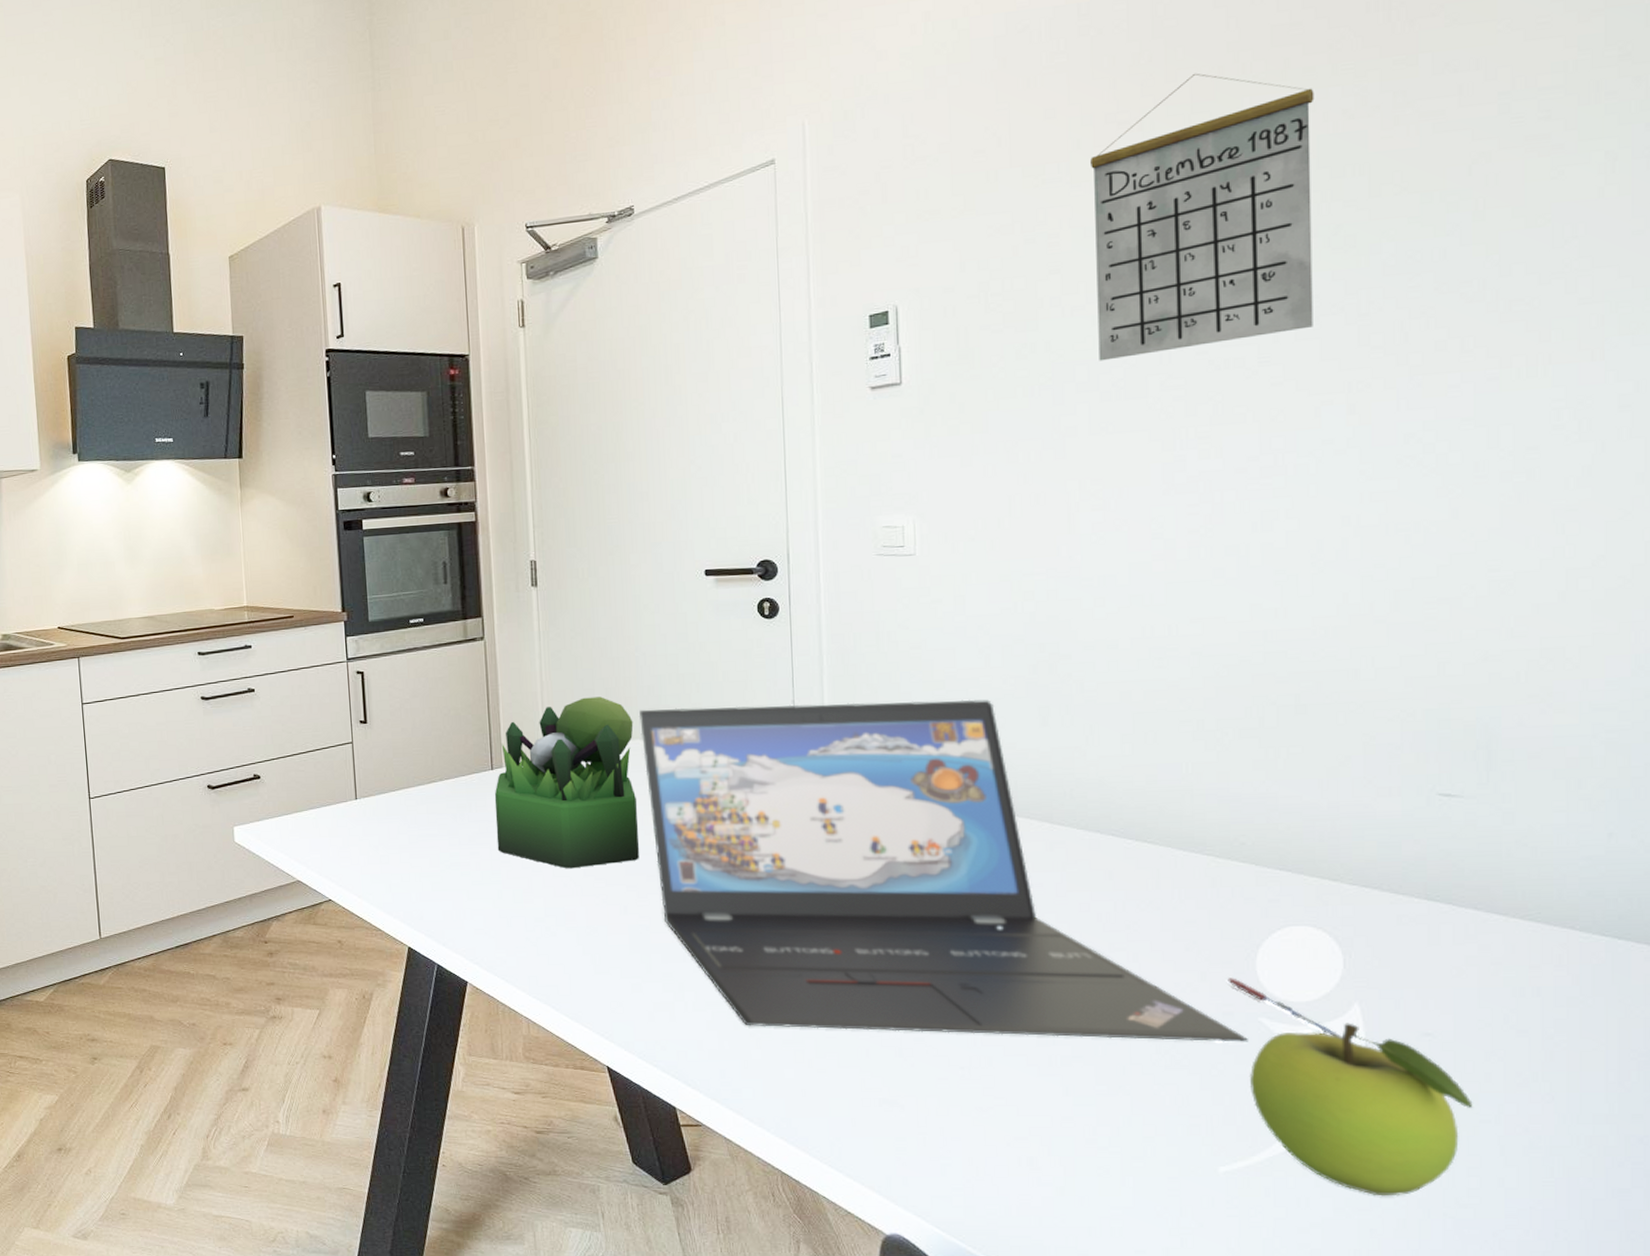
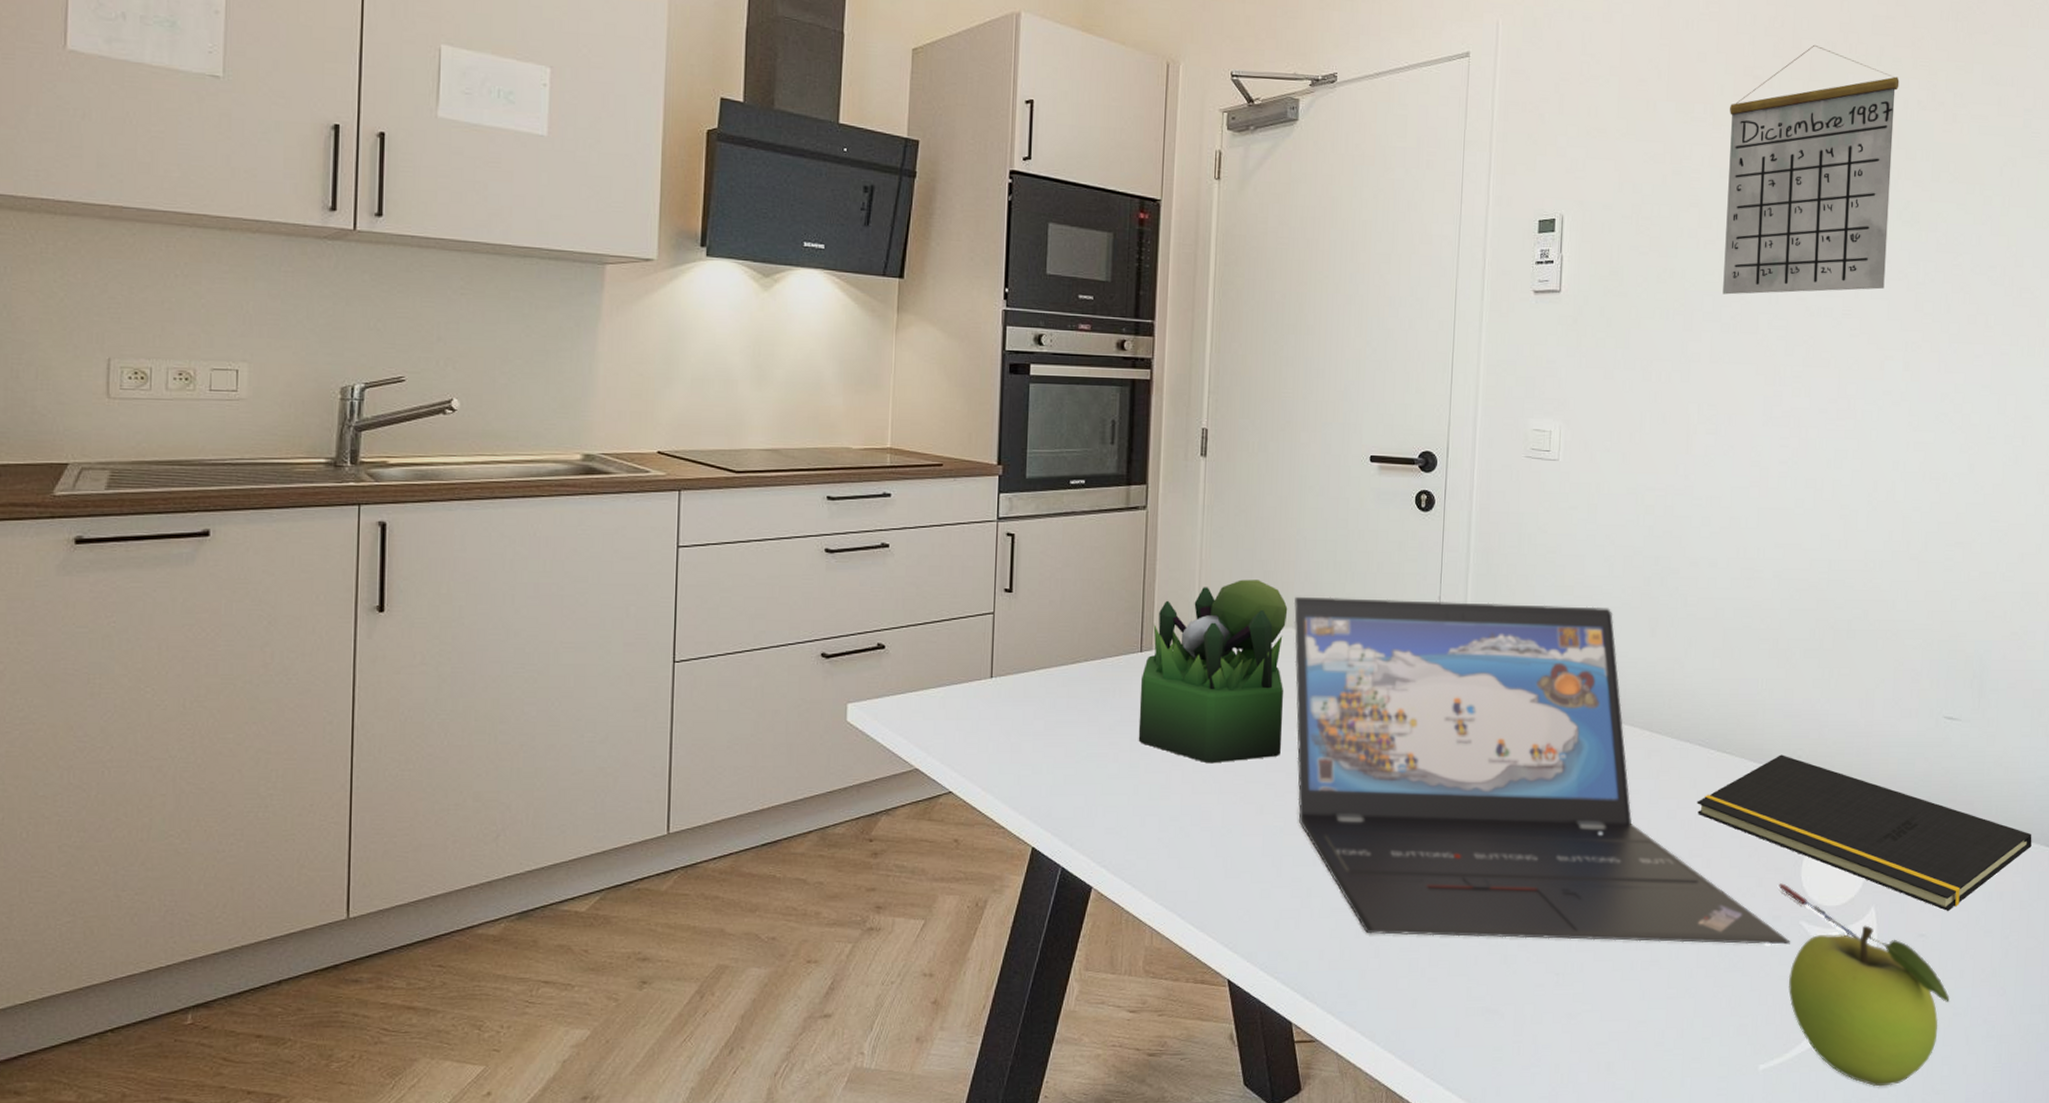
notepad: none [1115,842,1579,1009] -> present [1697,754,2032,912]

